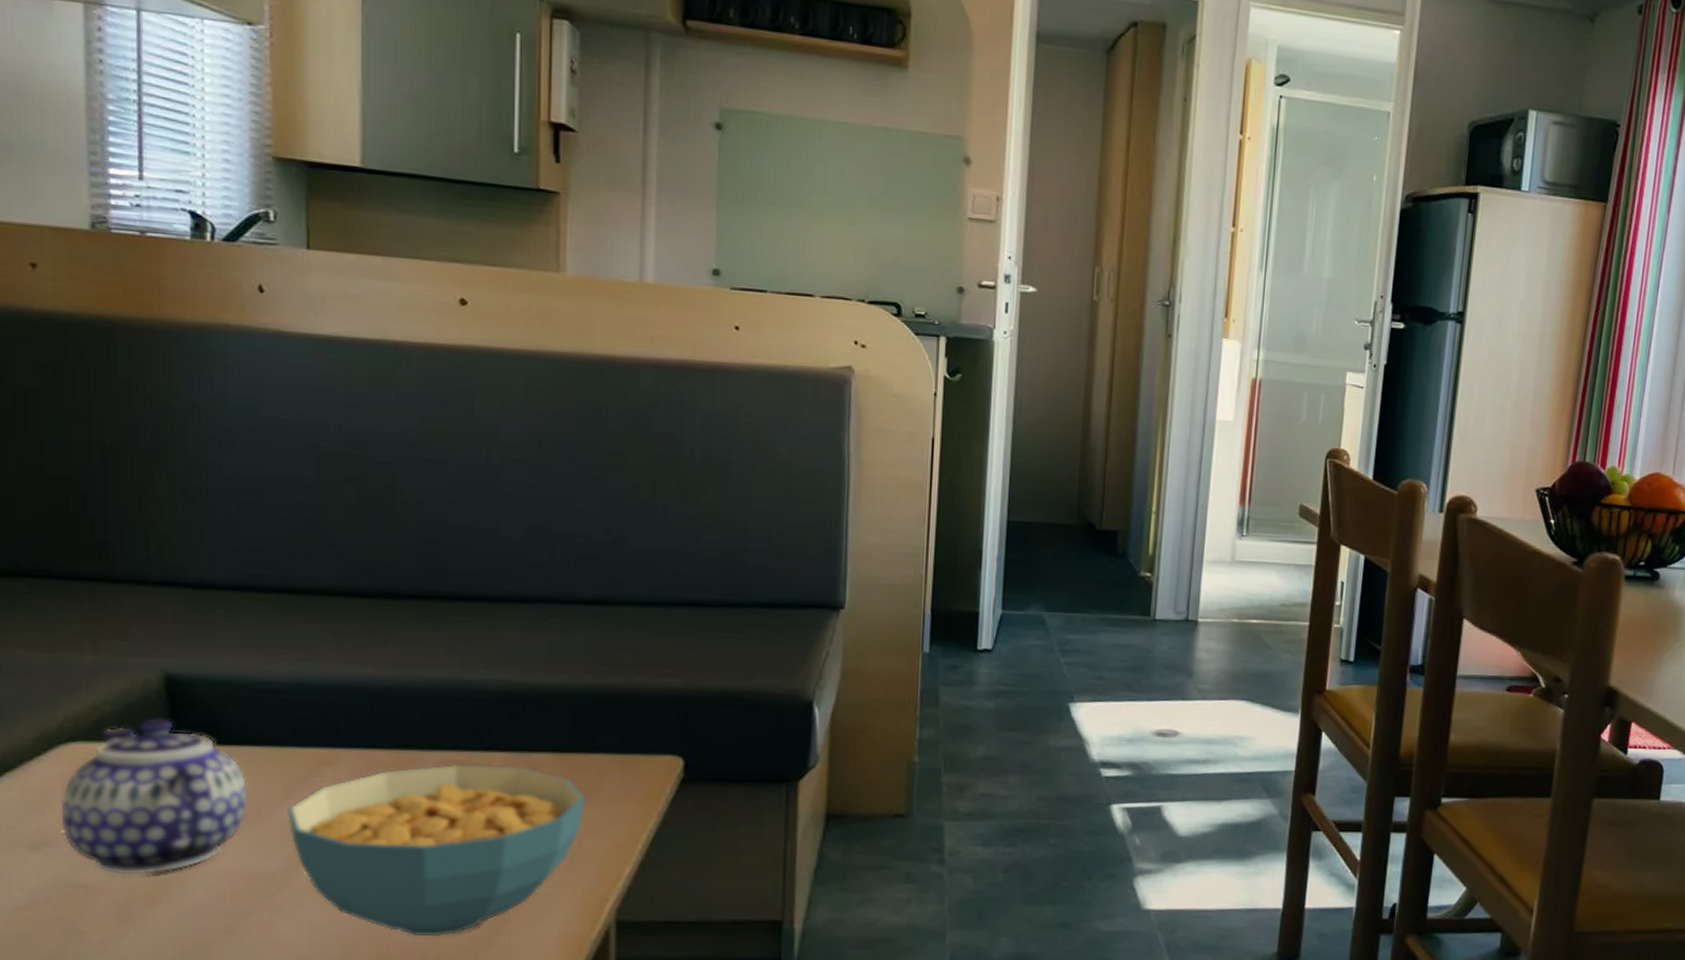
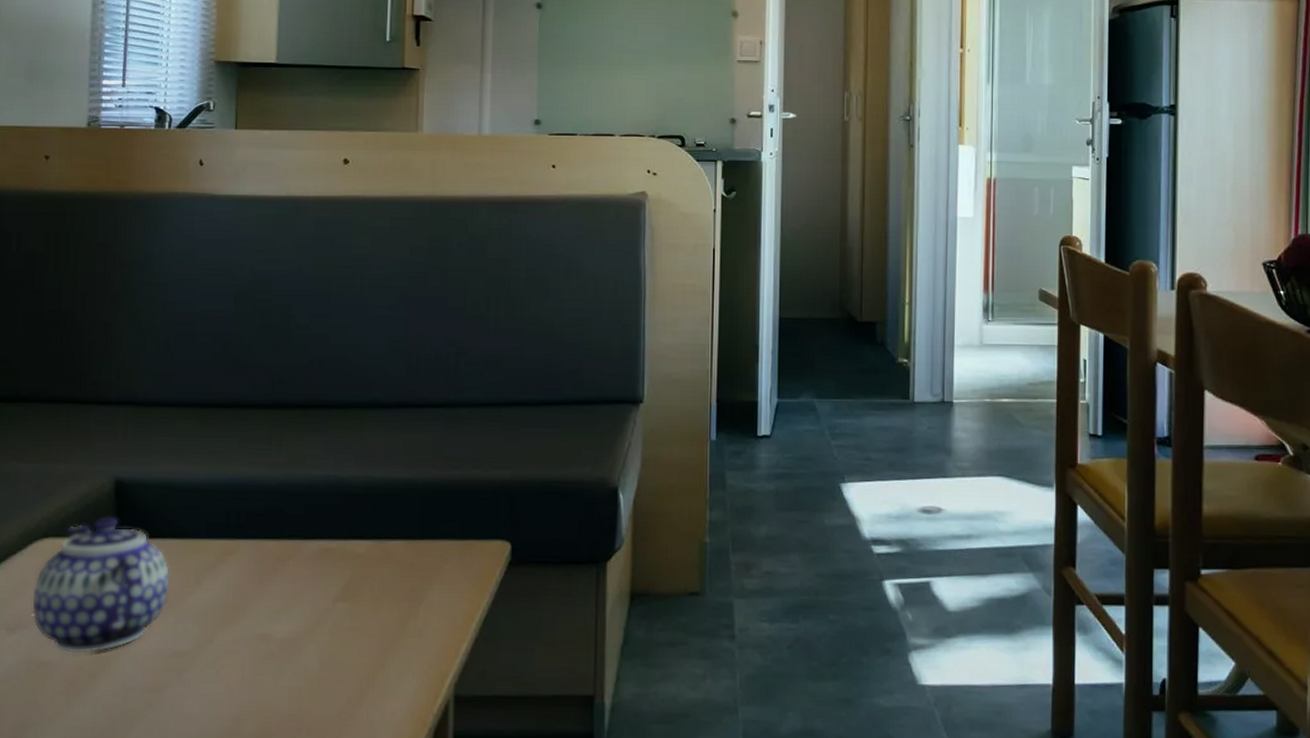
cereal bowl: present [287,764,586,937] -> none [198,551,431,710]

